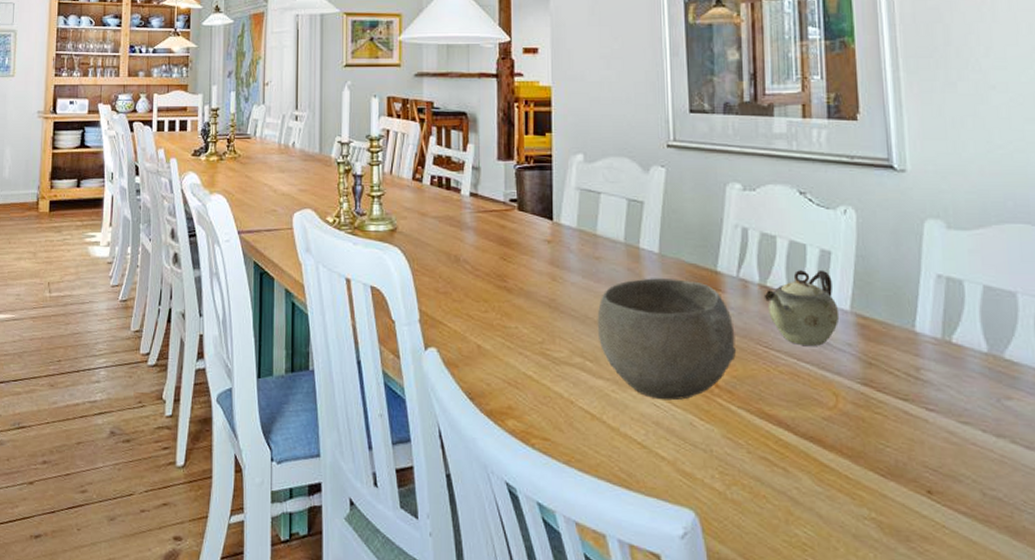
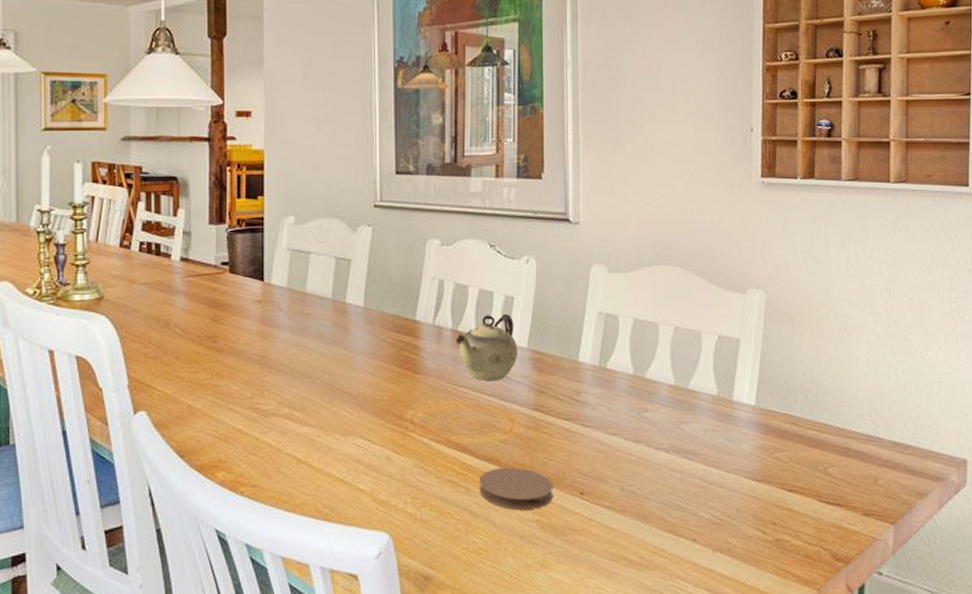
bowl: present [597,278,737,401] -> none [305,329,430,440]
coaster: none [799,449,893,505] -> present [479,467,553,510]

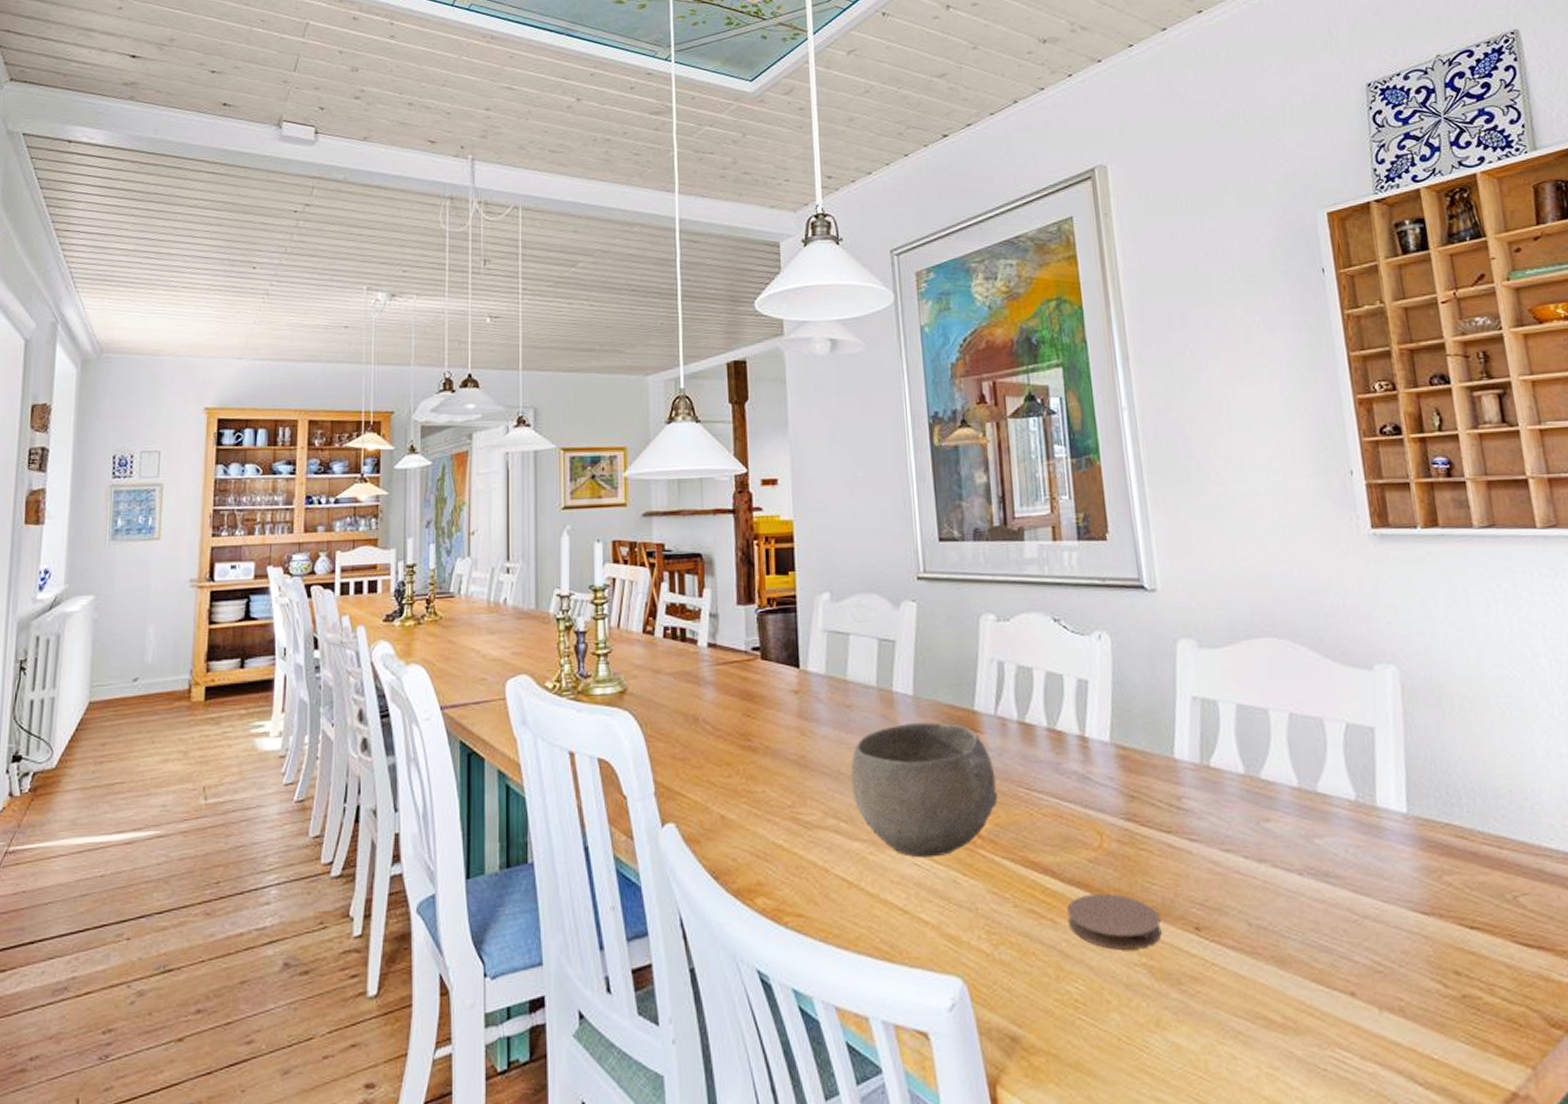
bowl: none [305,329,430,440] -> present [850,722,999,858]
teapot: present [455,313,518,381] -> none [1023,700,1100,783]

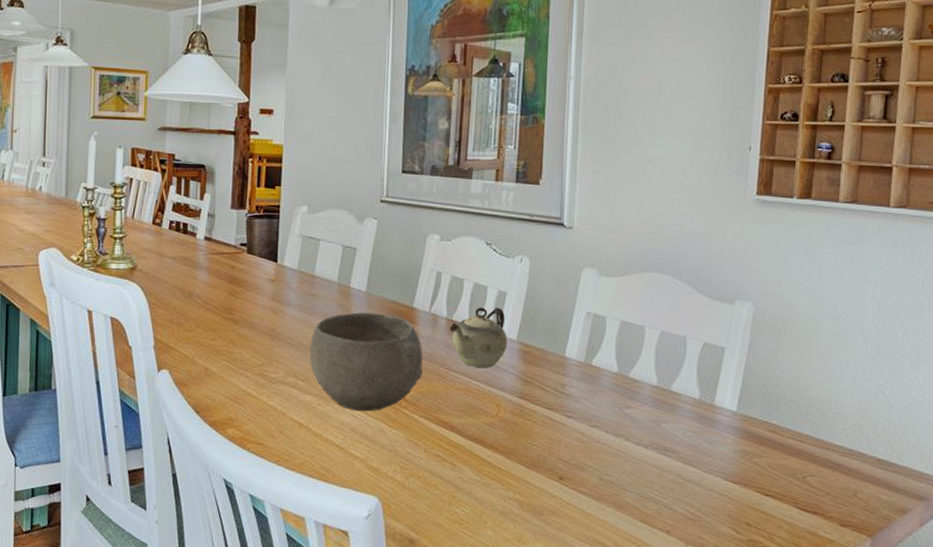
teapot: none [1023,700,1100,783] -> present [449,307,508,368]
coaster: present [1067,893,1162,950] -> none [464,447,534,489]

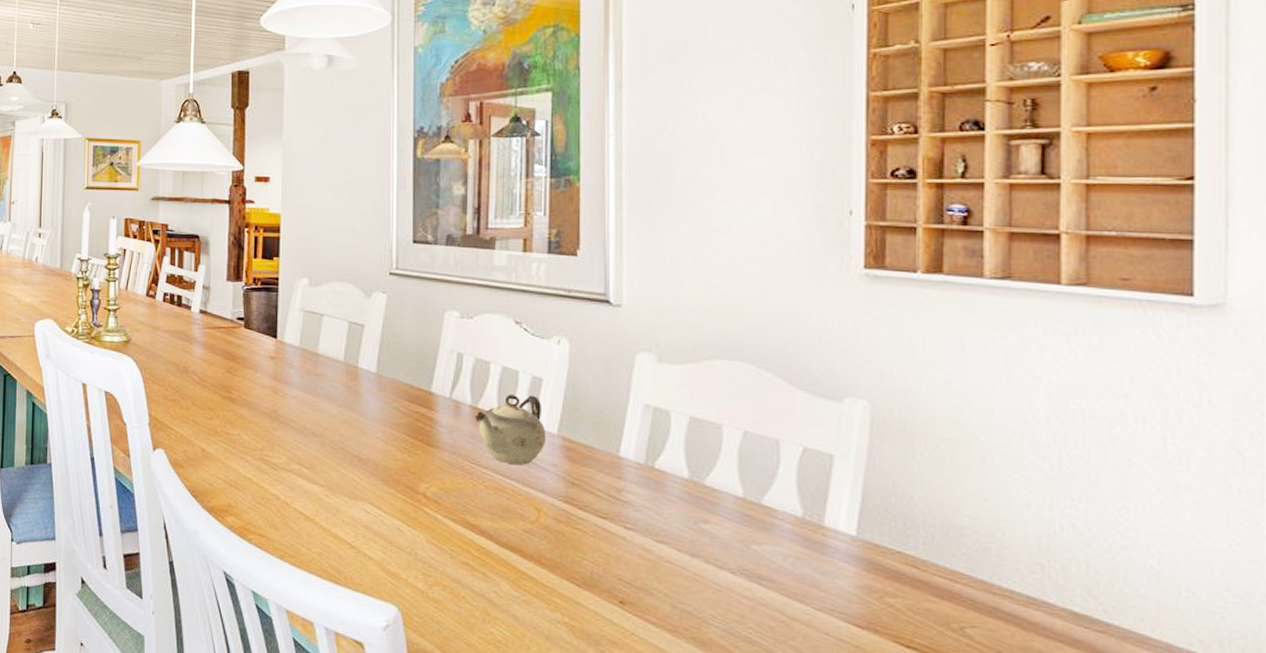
bowl: present [309,312,424,412] -> none [314,395,446,508]

